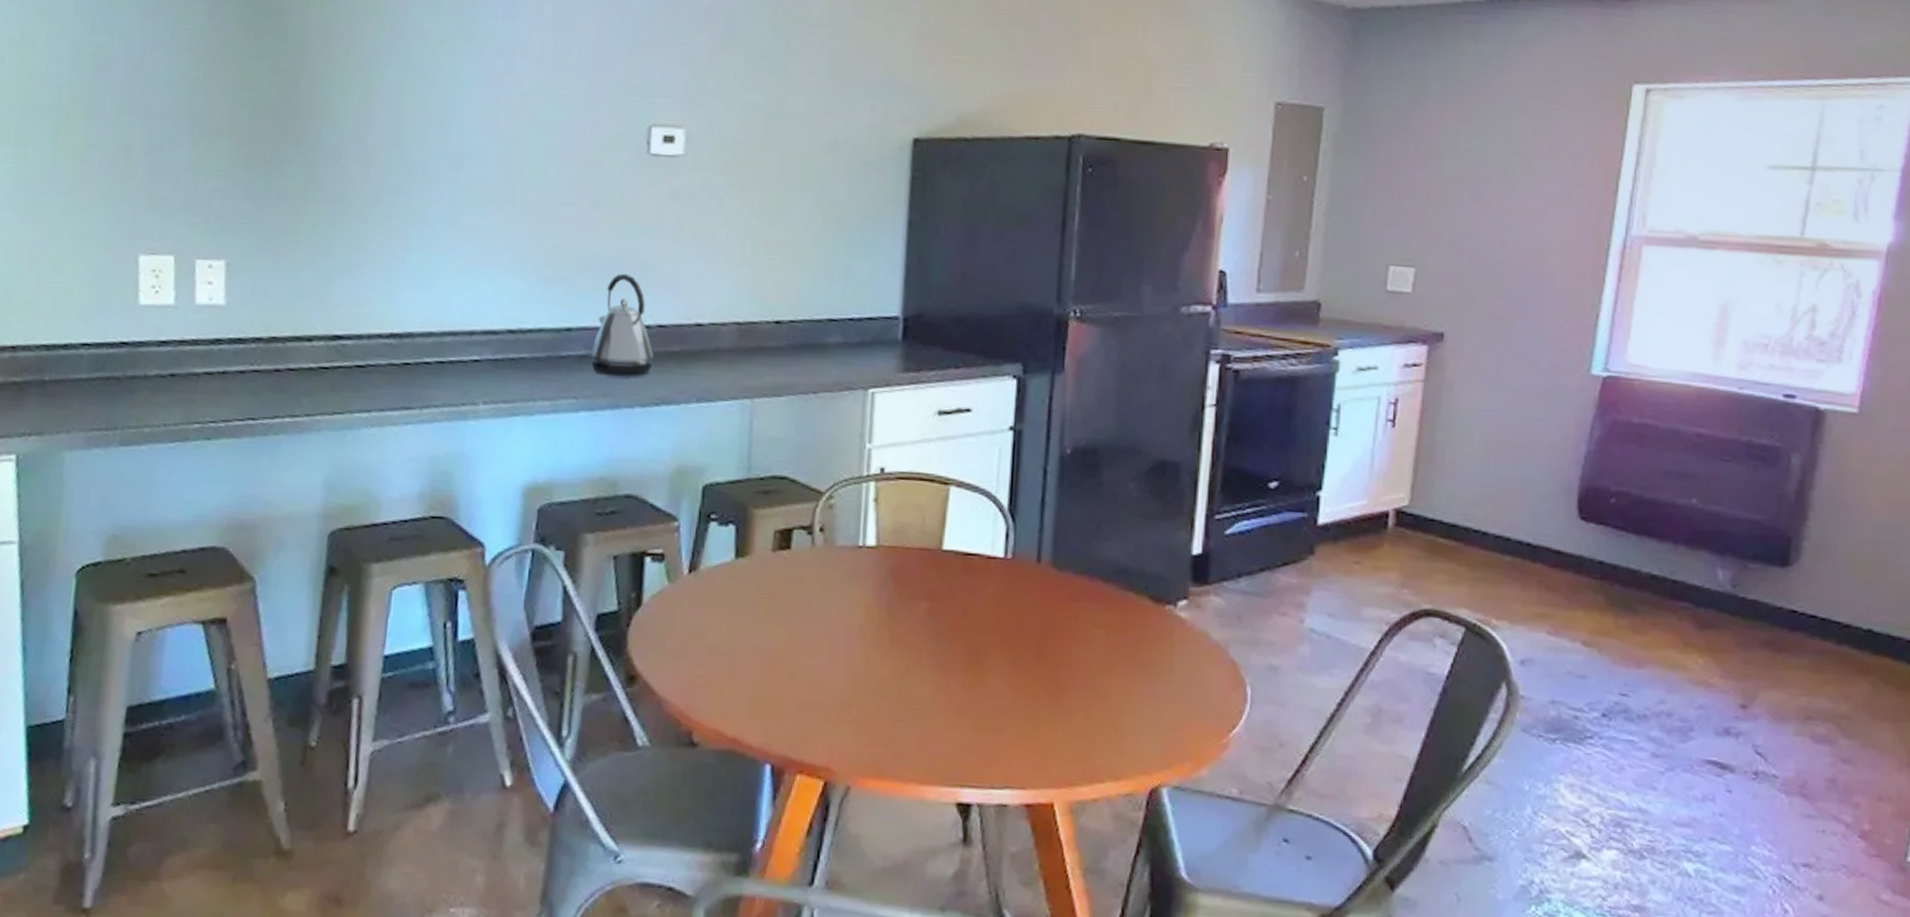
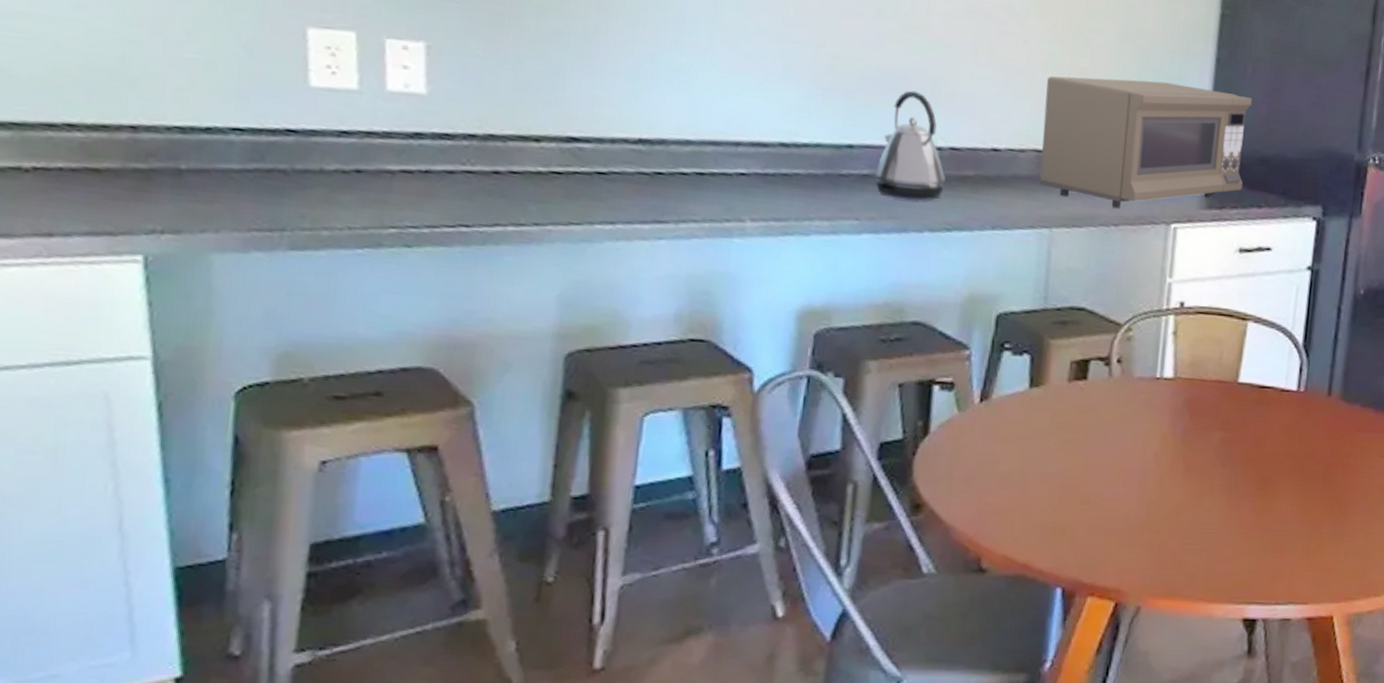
microwave: none [740,248,945,376] -> present [1039,76,1252,208]

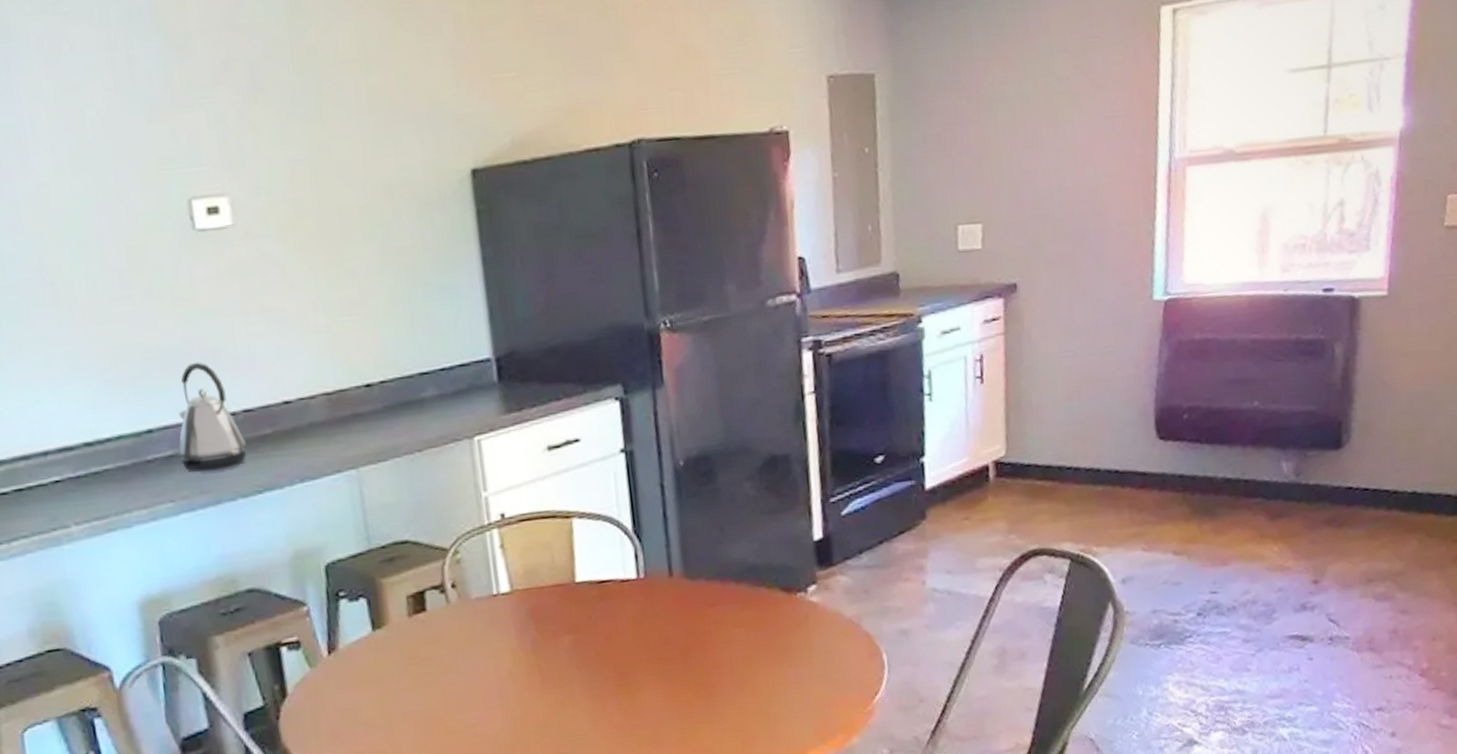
microwave: present [1039,76,1252,208] -> none [320,289,537,435]

